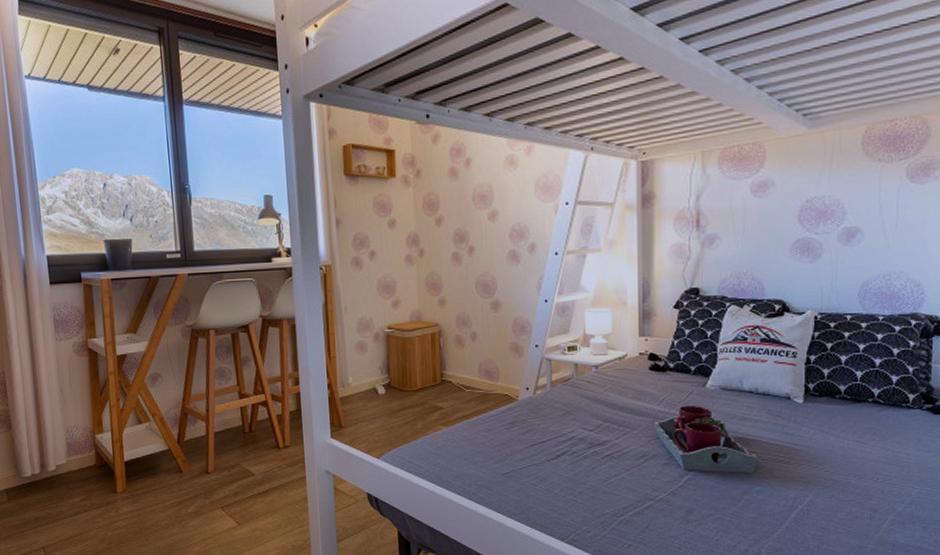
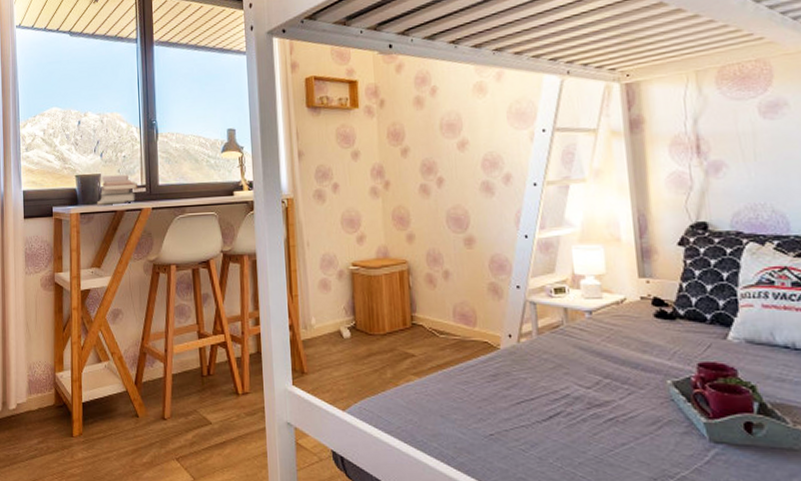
books: none [128,240,173,271] -> present [96,174,139,205]

